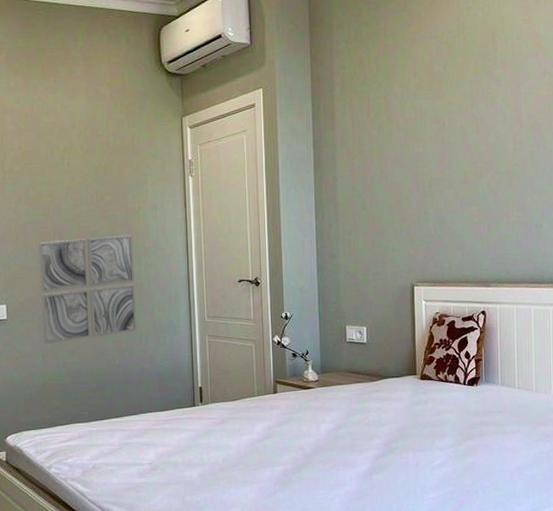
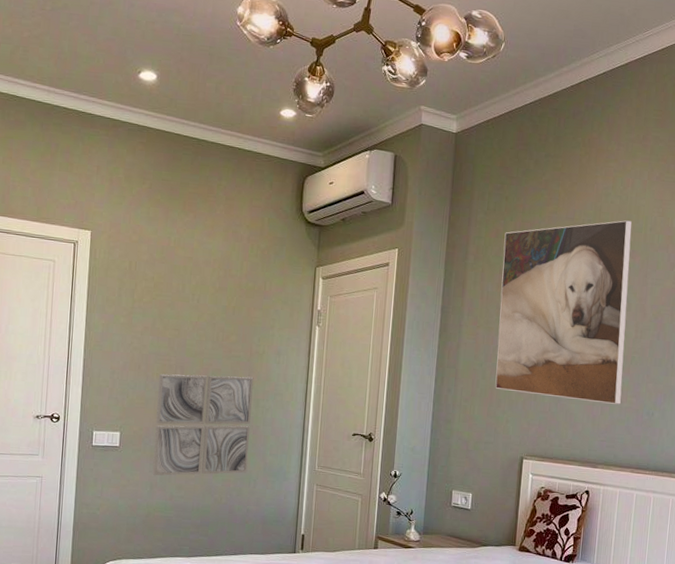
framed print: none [369,32,508,221] -> present [495,220,632,405]

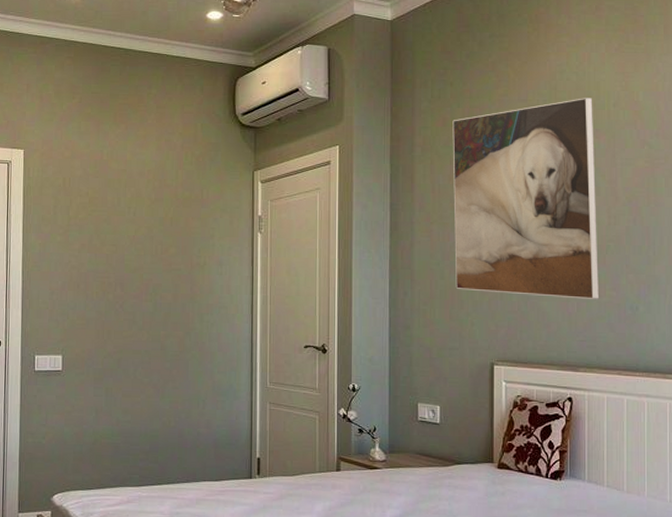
wall art: present [152,373,254,476] -> none [97,290,196,400]

